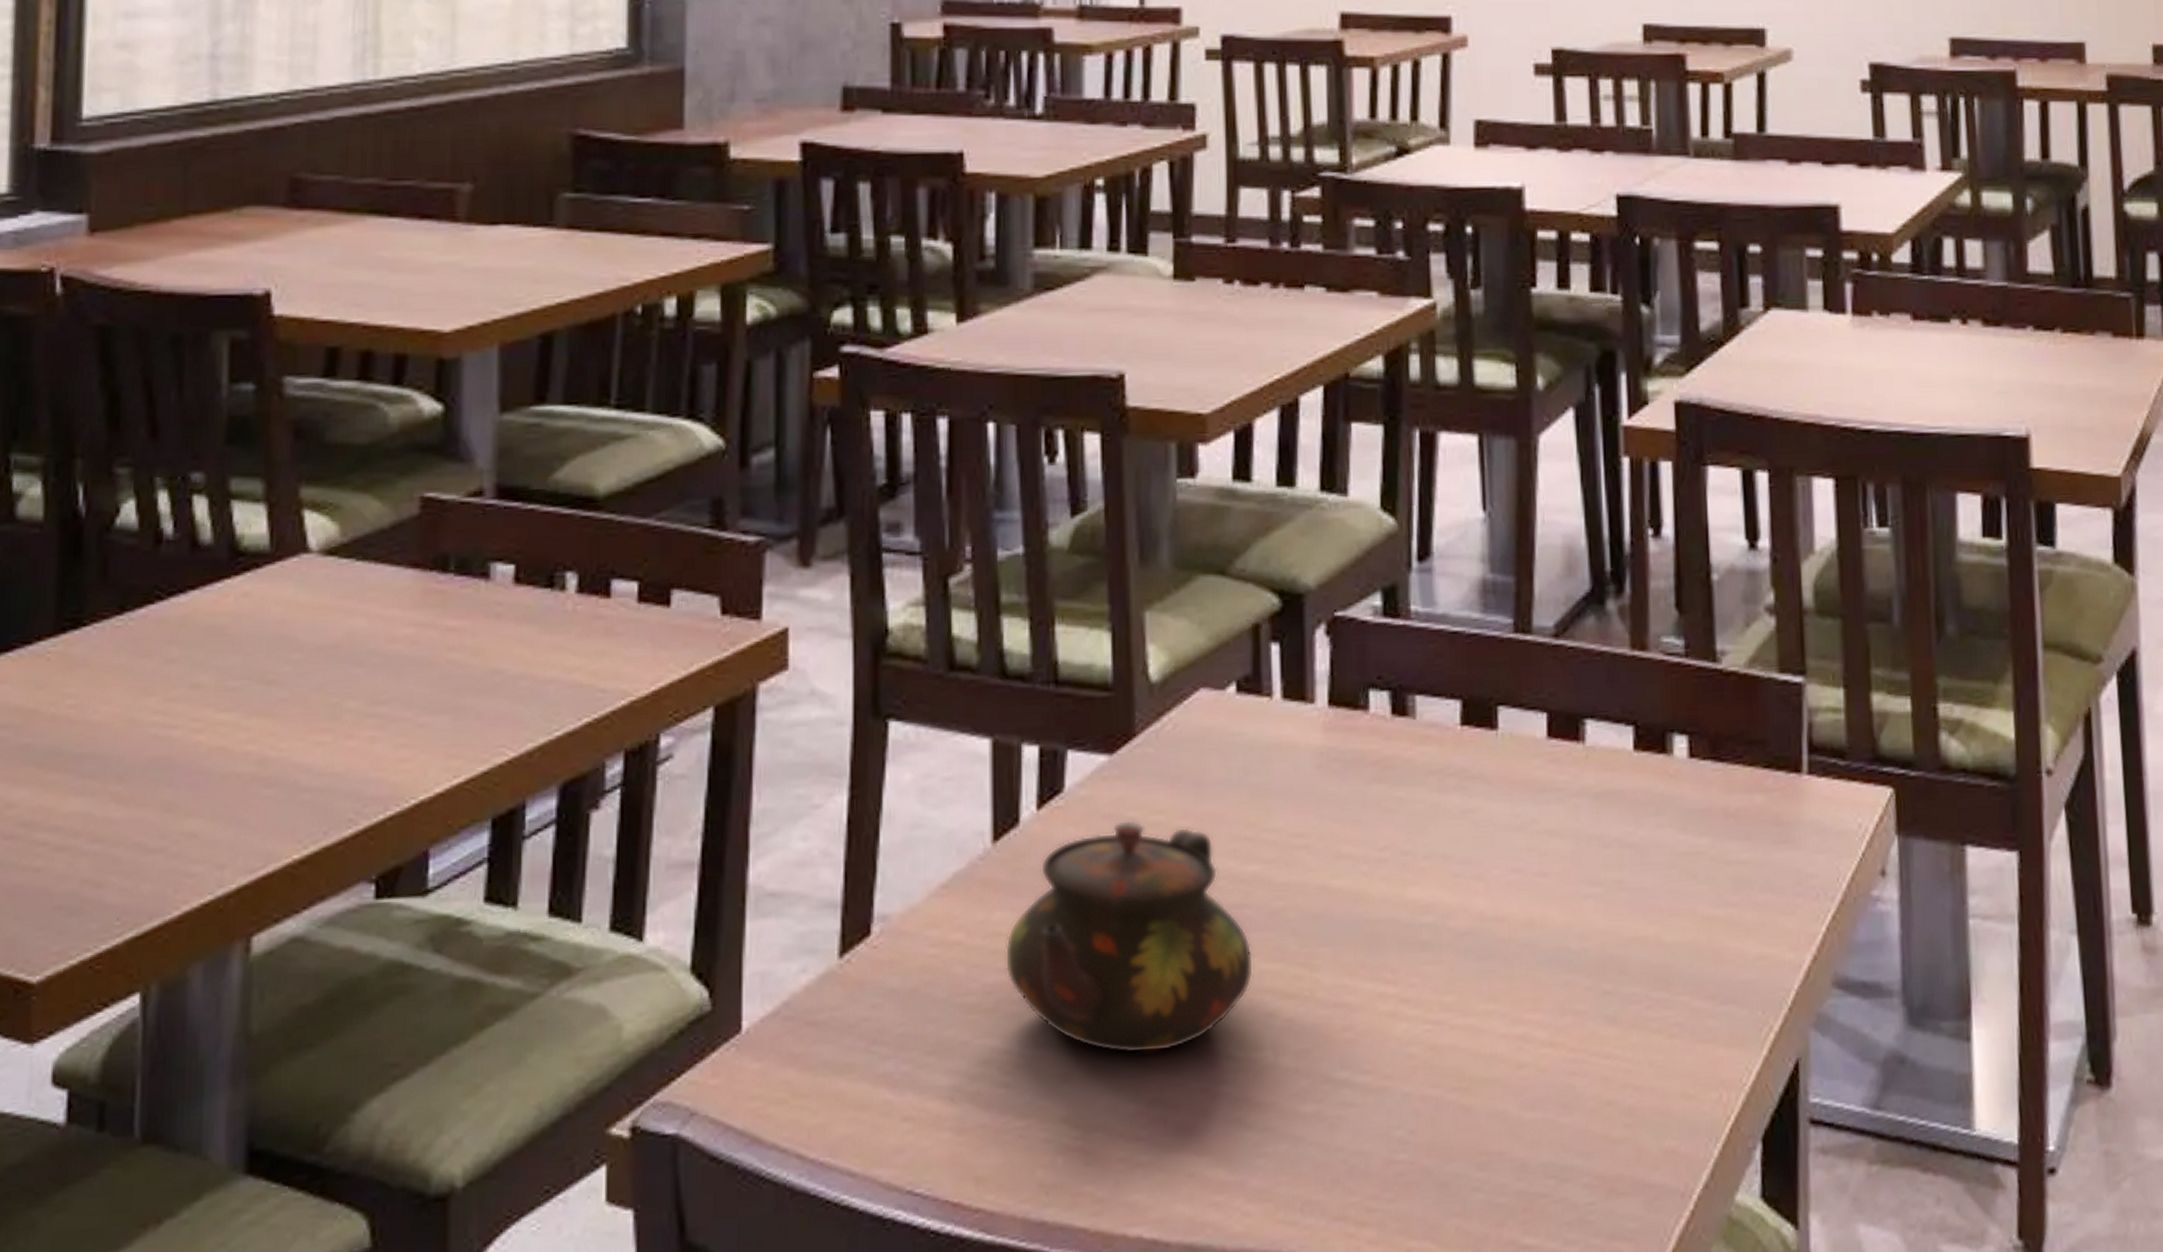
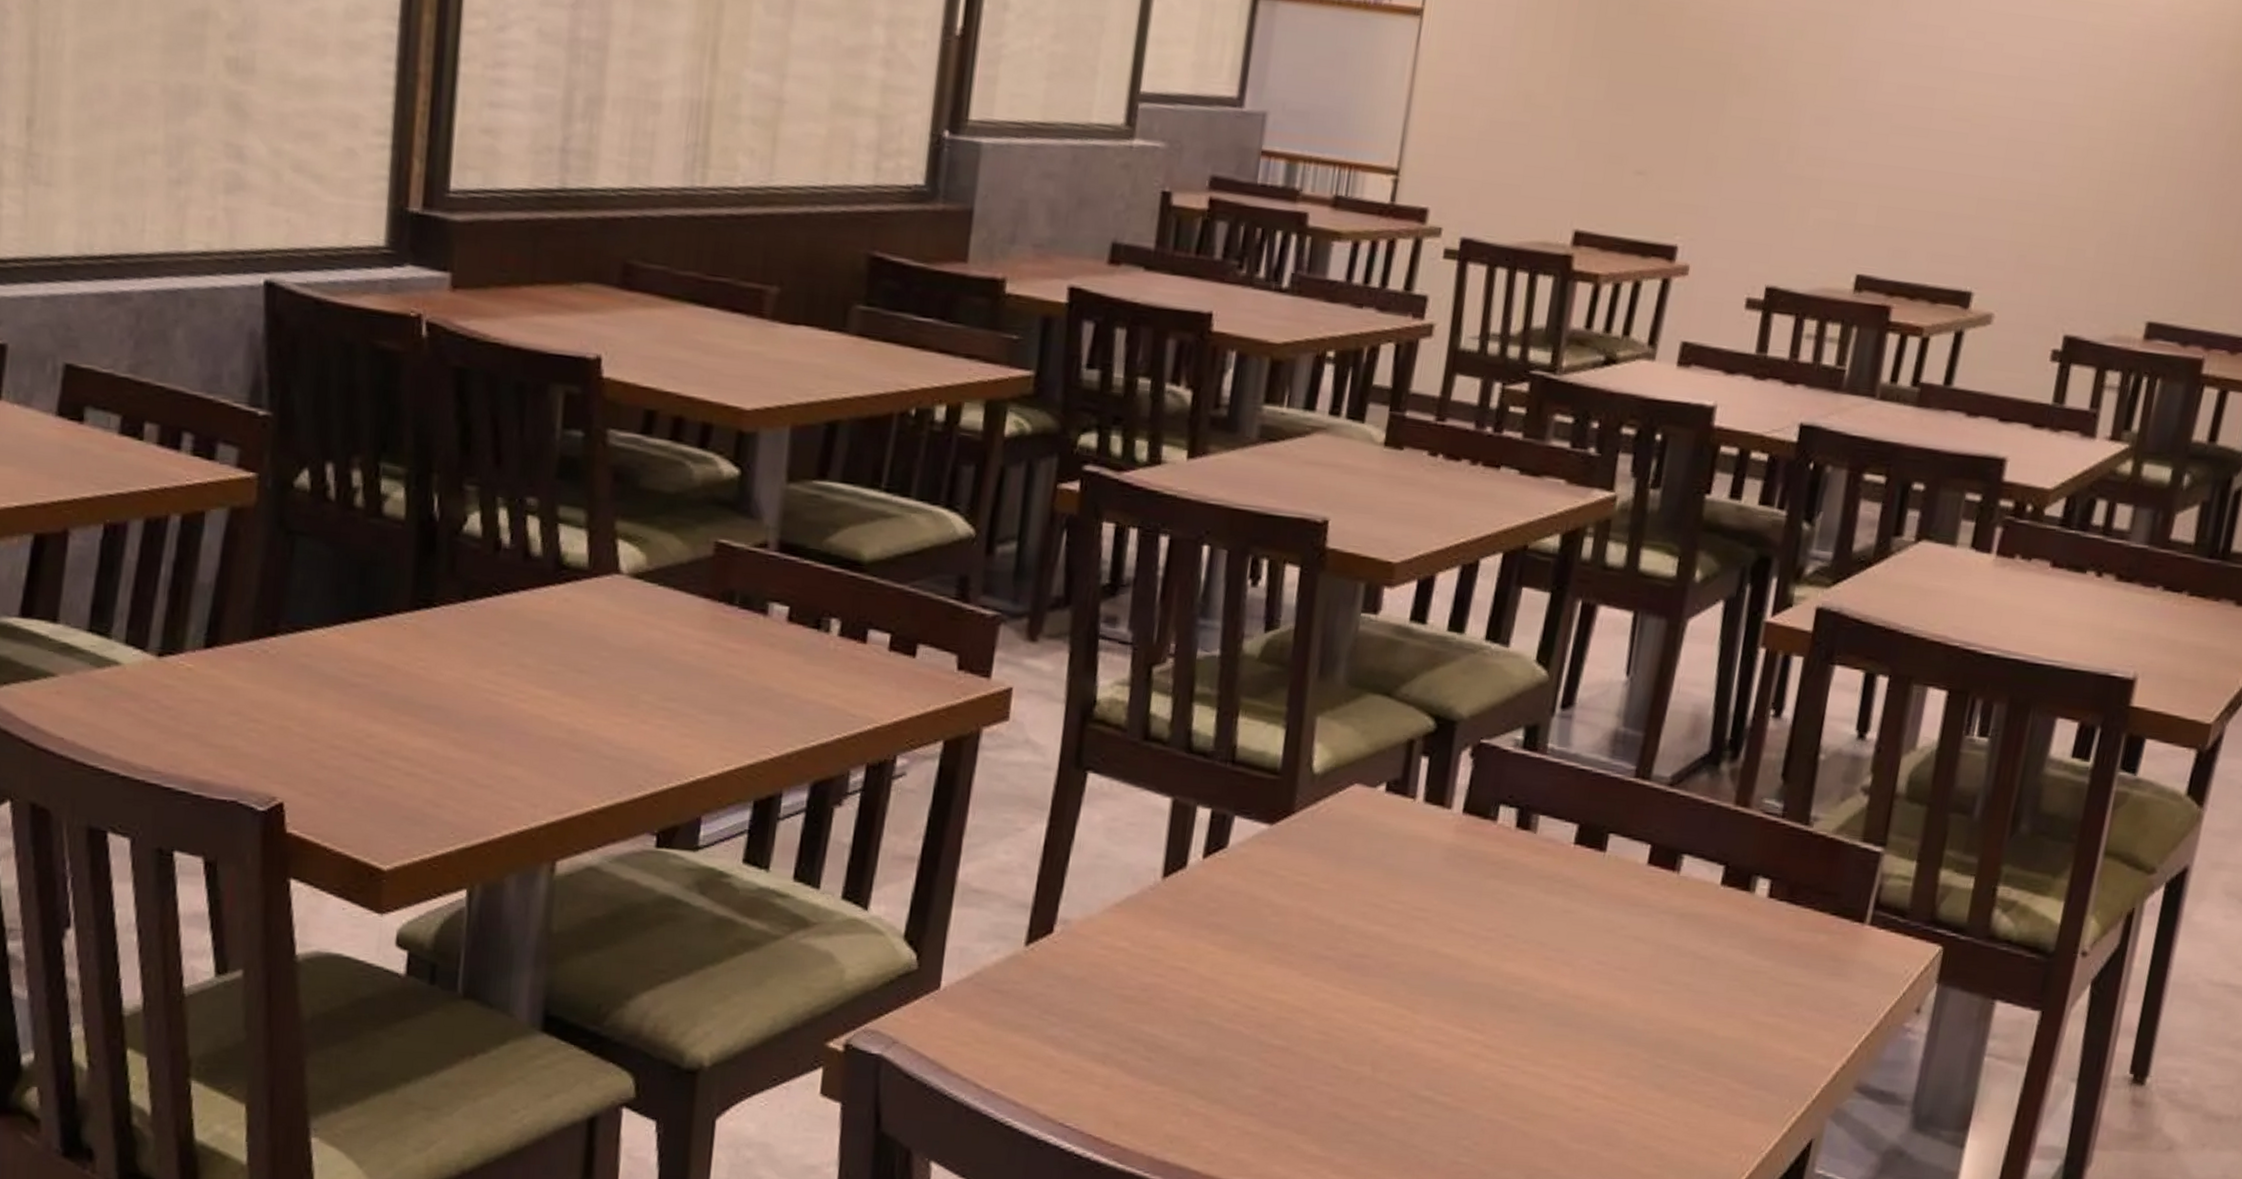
teapot: present [1004,819,1254,1055] -> none [1160,876,1367,1055]

